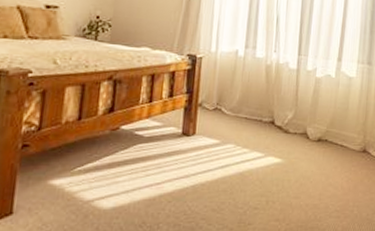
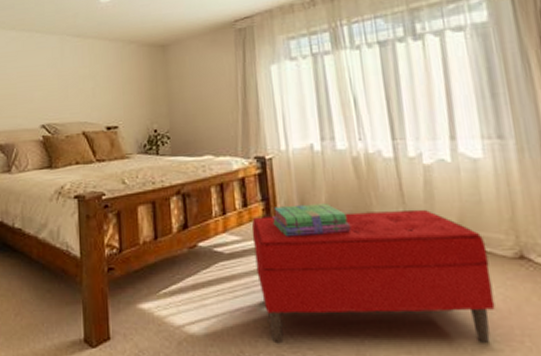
bench: none [170,107,345,215] -> present [251,209,496,344]
stack of books: none [192,99,255,126] -> present [272,203,352,237]

